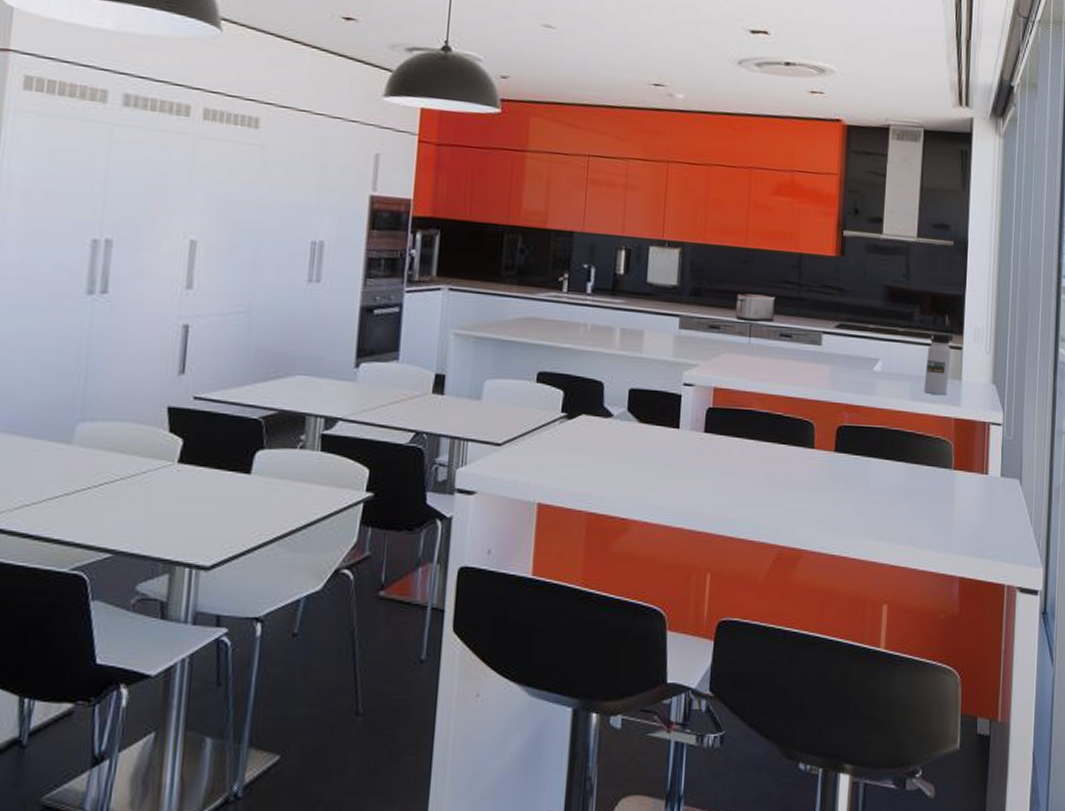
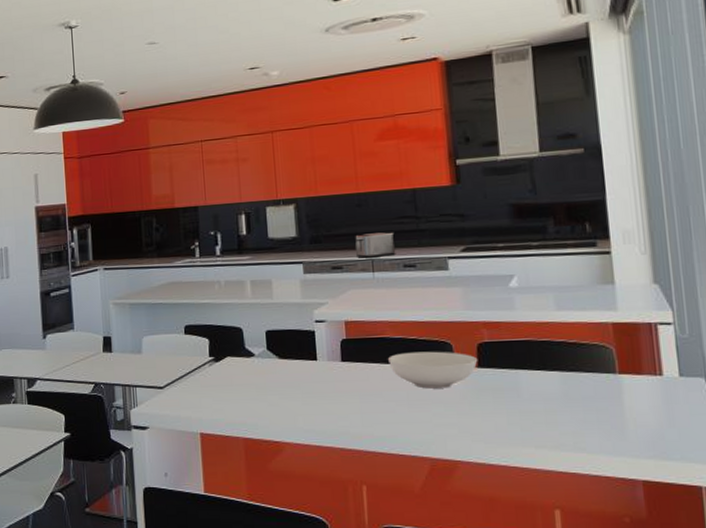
bowl: none [750,429,836,471] -> present [387,351,478,389]
water bottle: present [924,333,951,395] -> none [568,241,599,302]

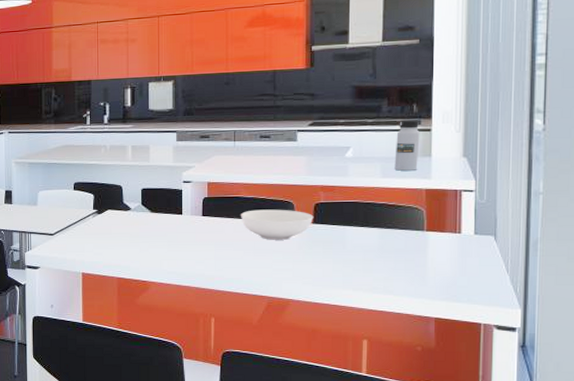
toaster: present [354,231,396,259] -> none [221,106,255,130]
water bottle: none [568,241,599,302] -> present [394,120,420,171]

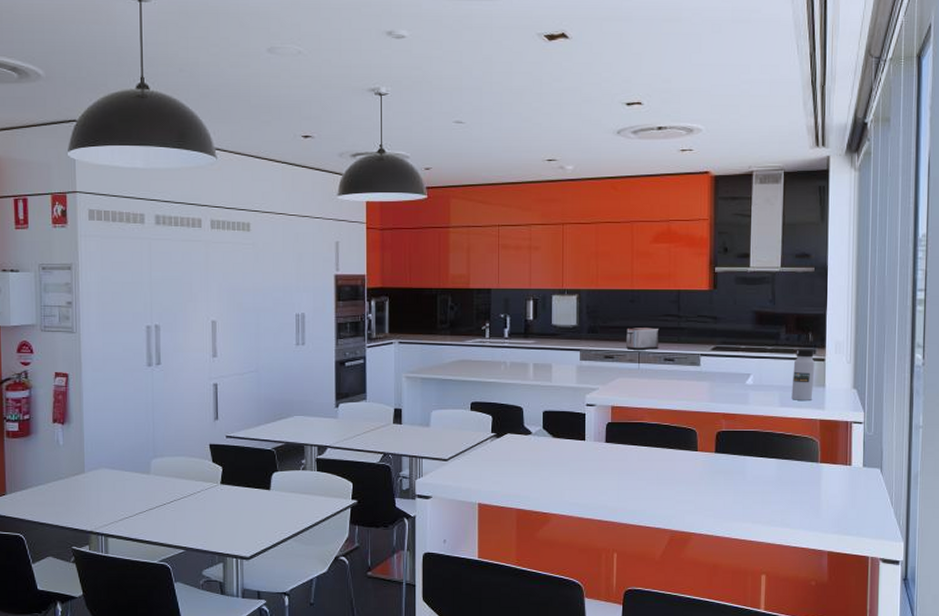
toaster: none [221,106,255,130] -> present [625,326,659,351]
bowl: present [240,209,314,240] -> none [643,437,716,470]

